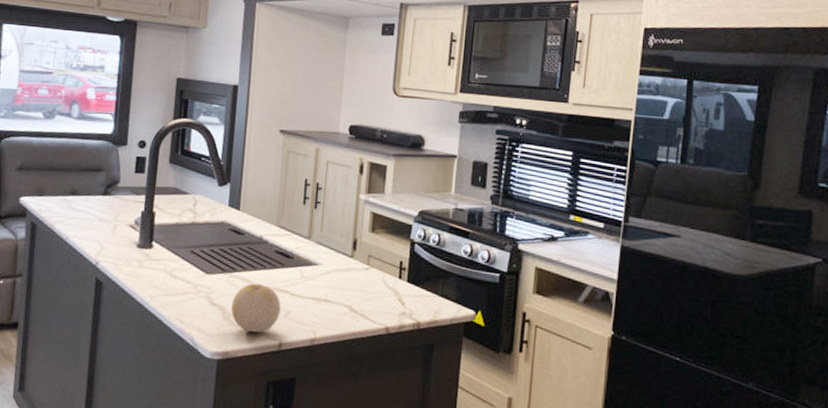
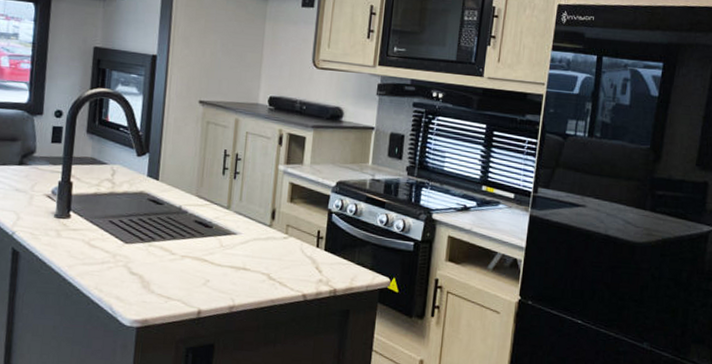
fruit: present [231,283,281,333] -> none [150,252,200,301]

